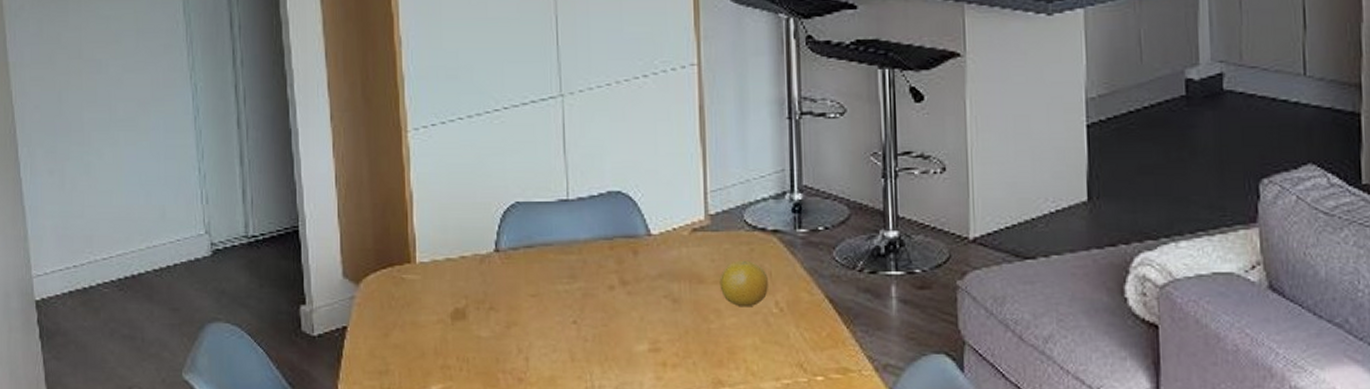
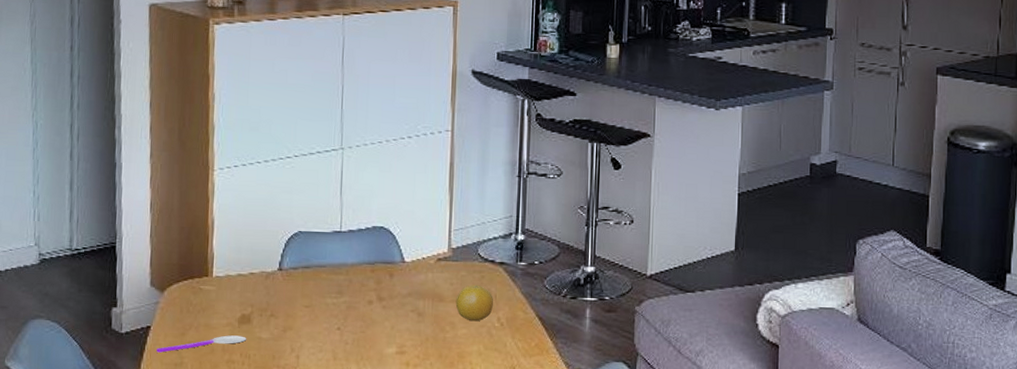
spoon: none [356,335,463,359] -> present [157,335,247,353]

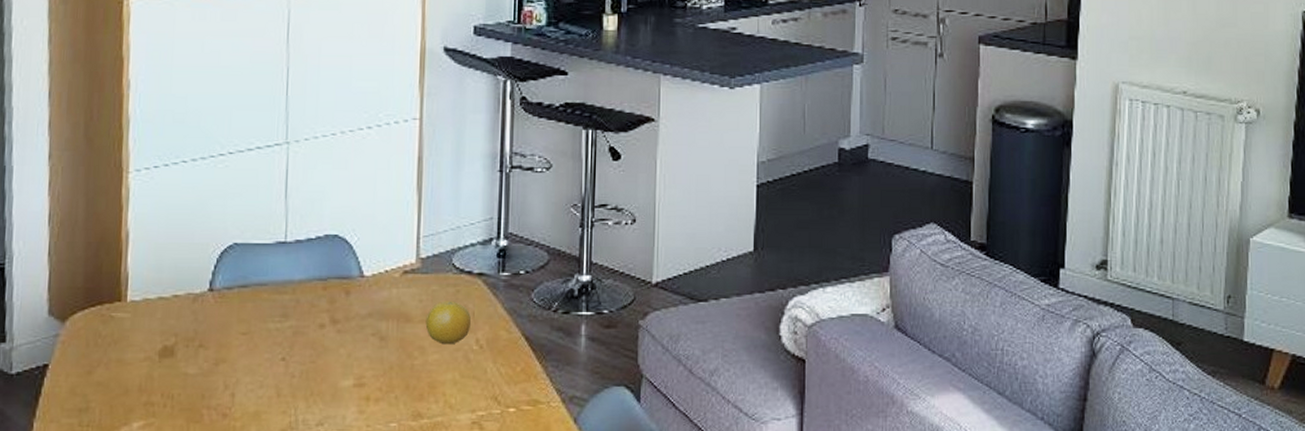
spoon: present [157,335,247,353] -> none [56,372,170,396]

